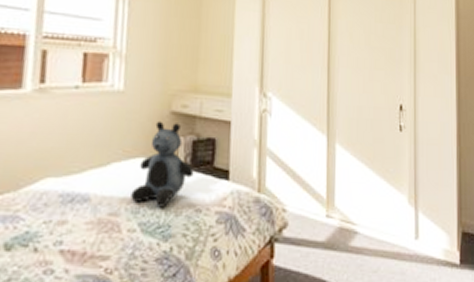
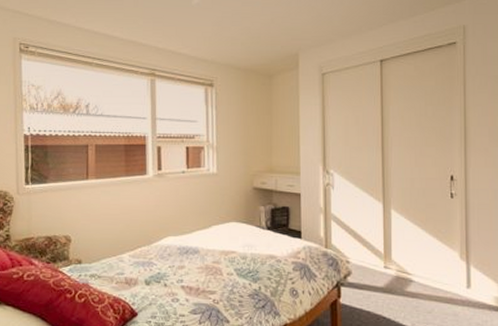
teddy bear: present [130,120,194,208] -> none [228,194,273,258]

